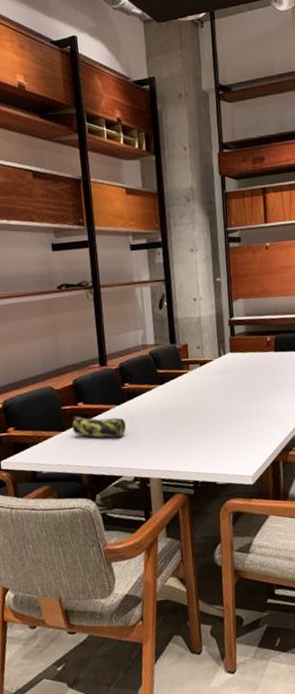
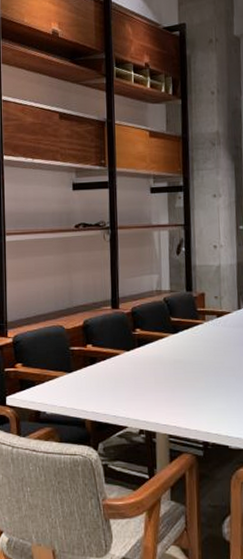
pencil case: present [71,416,127,438] -> none [79,358,135,385]

